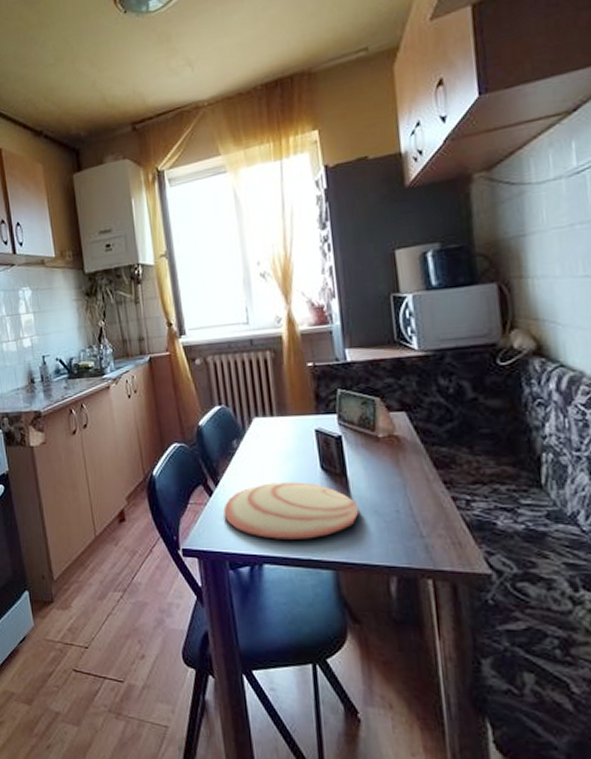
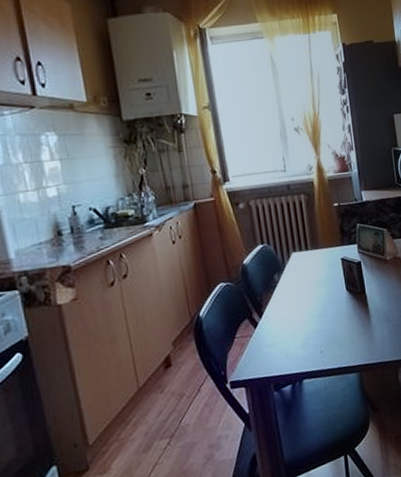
plate: present [223,482,359,539] -> none [267,303,375,357]

